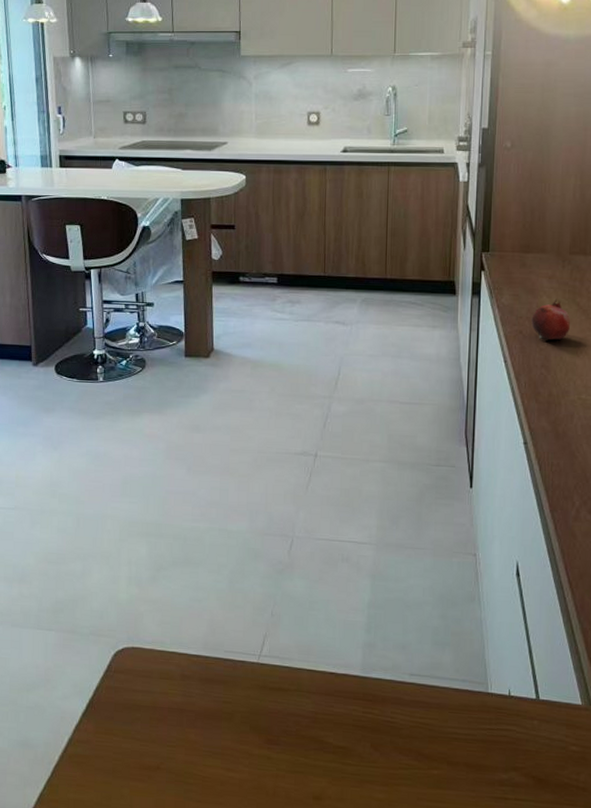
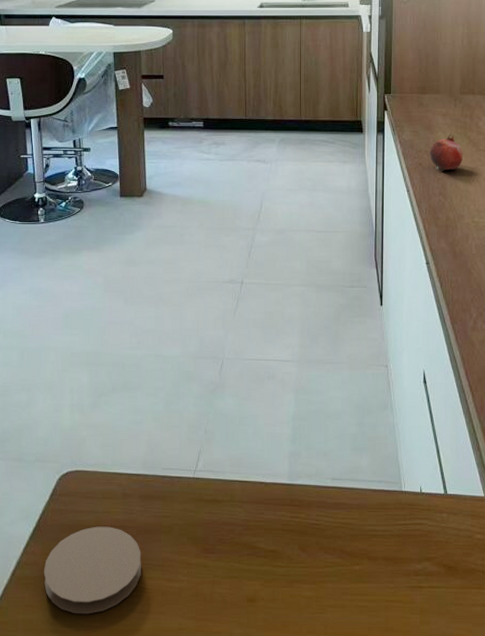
coaster: none [96,707,200,799] -> present [43,526,141,614]

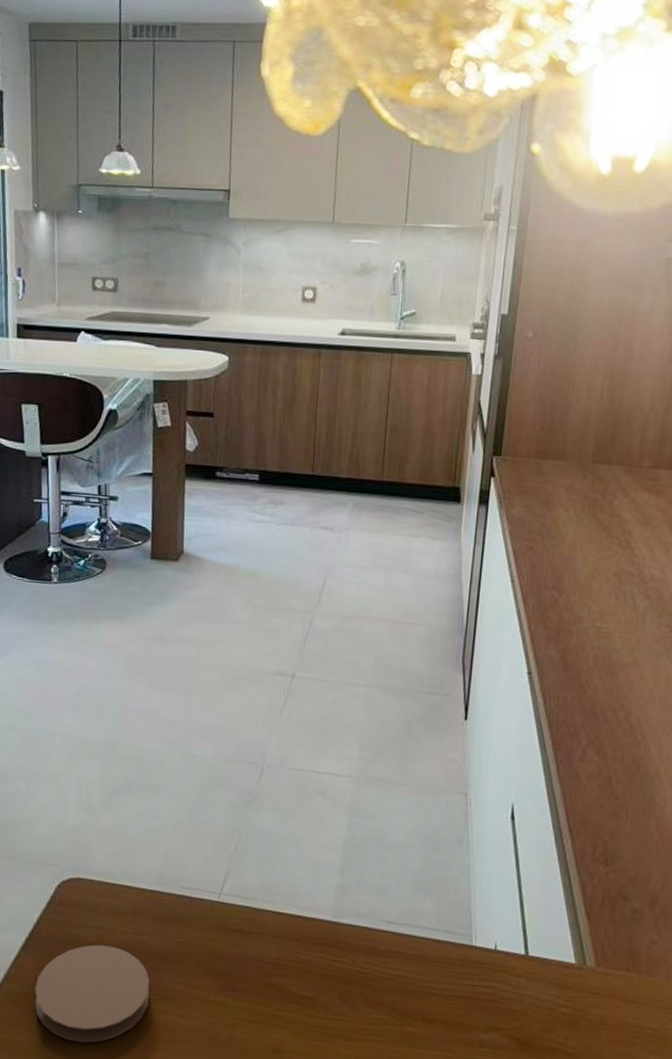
fruit: present [429,134,463,171] -> none [544,512,589,560]

